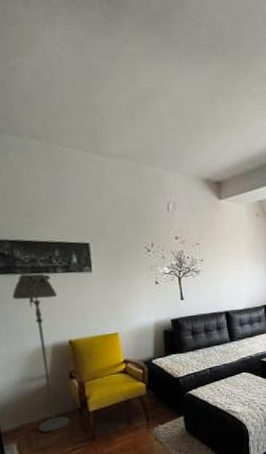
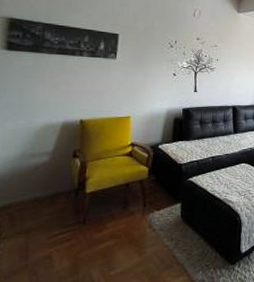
floor lamp: present [12,273,70,432] -> none [26,54,78,213]

